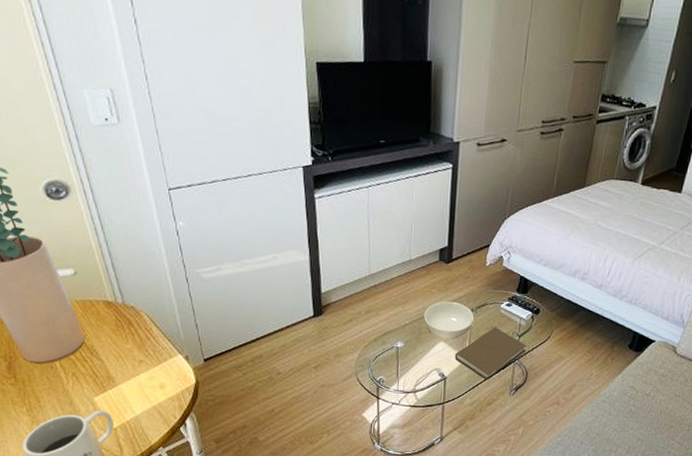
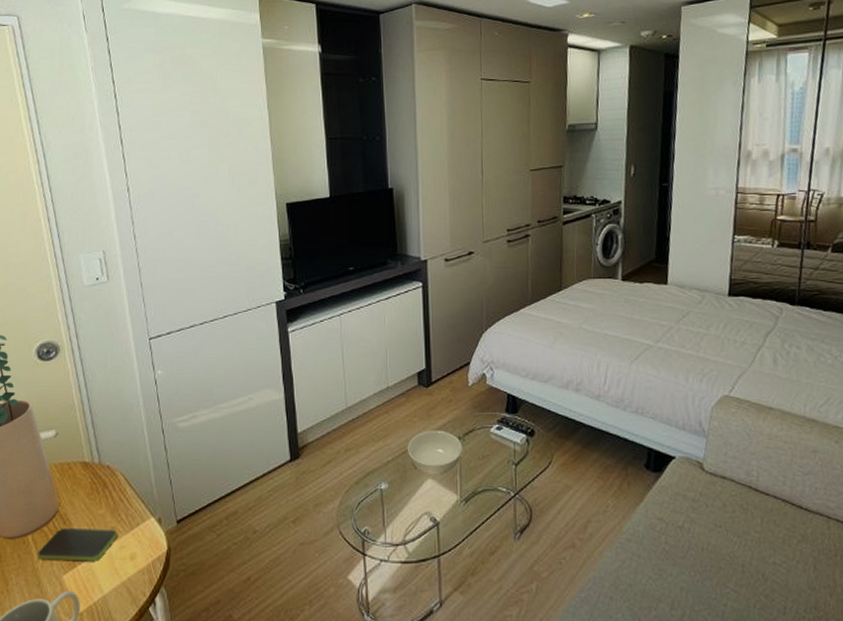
phone: none [66,357,146,388] -> present [37,527,117,561]
book: present [454,327,526,380] -> none [446,456,525,522]

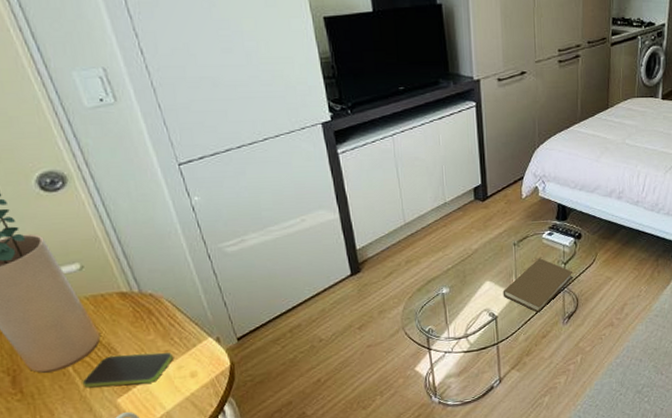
bowl: present [408,430,462,475] -> none [466,238,517,278]
book: none [446,456,525,522] -> present [502,258,573,313]

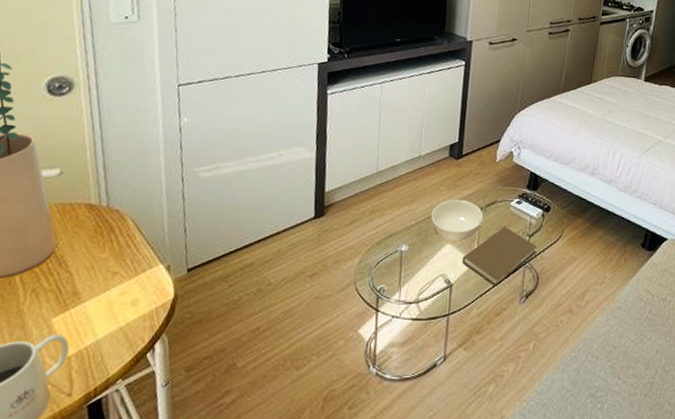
phone: present [82,352,173,388] -> none [24,269,120,305]
bowl: none [466,238,517,278] -> present [431,199,483,241]

